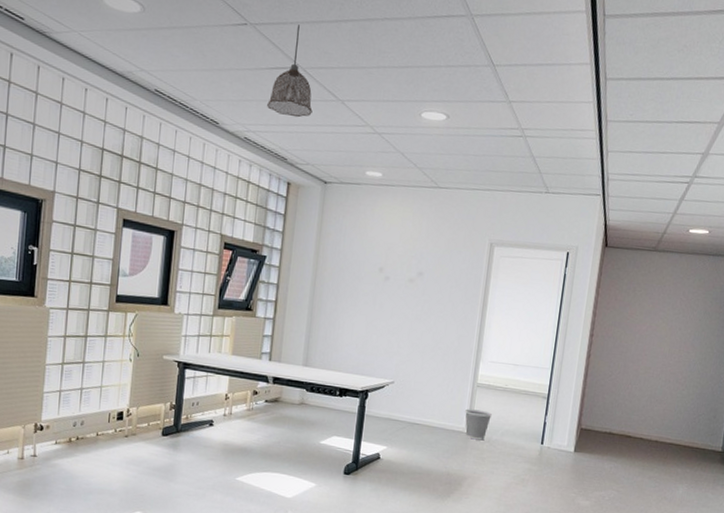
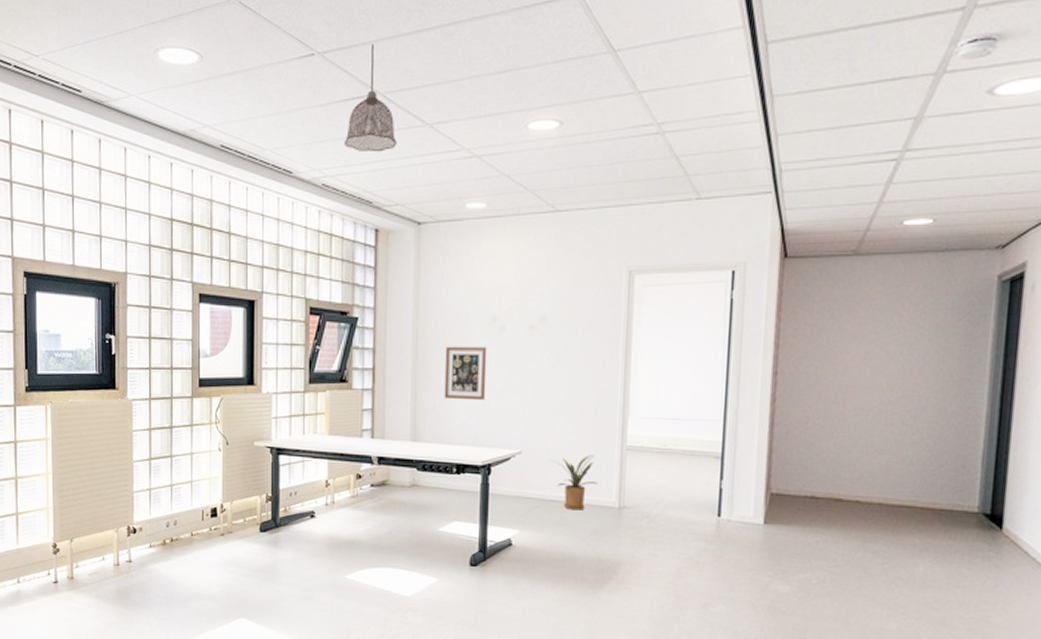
wall art: none [334,288,373,337] -> present [444,346,487,401]
house plant: none [418,388,453,433] -> present [552,455,598,510]
wastebasket: present [465,409,492,441] -> none [614,478,649,516]

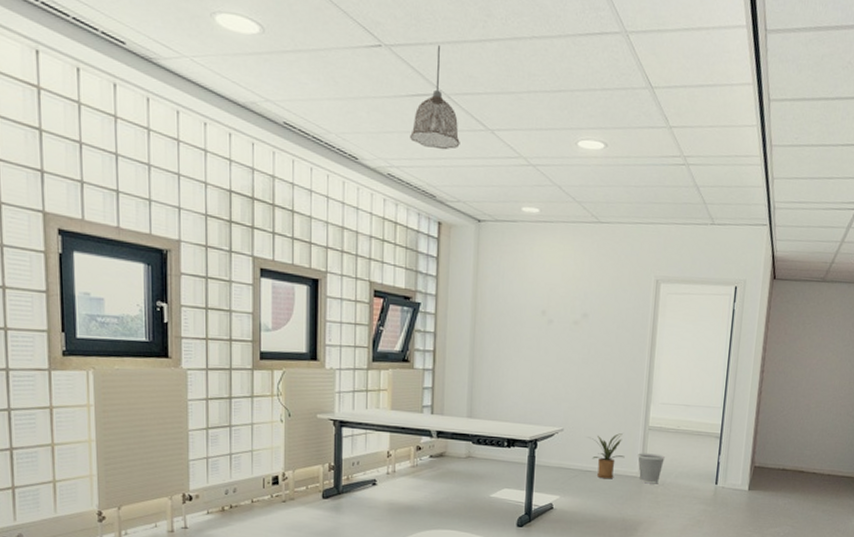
wall art: present [444,346,487,401] -> none [498,334,537,384]
wastebasket: none [614,478,649,516] -> present [637,453,665,484]

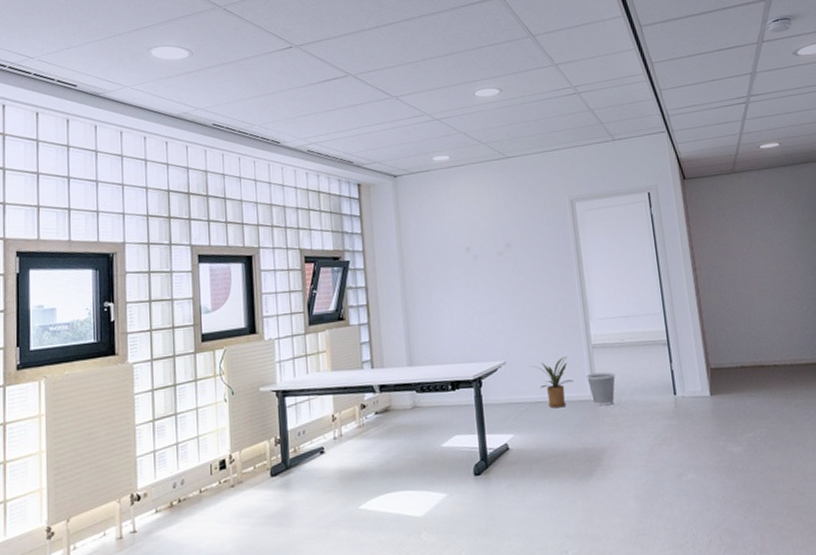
pendant lamp: present [410,45,460,150] -> none [324,37,370,122]

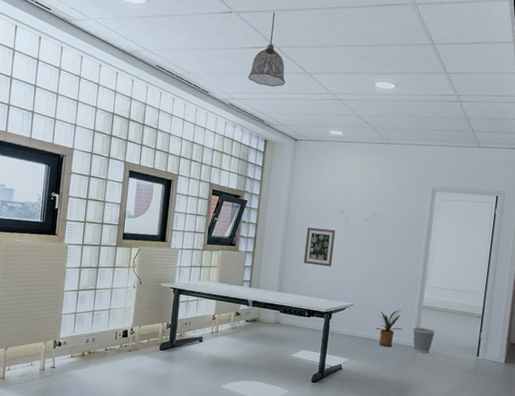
pendant lamp: none [324,37,370,122] -> present [248,12,285,87]
wall art: none [429,274,469,323] -> present [303,227,336,267]

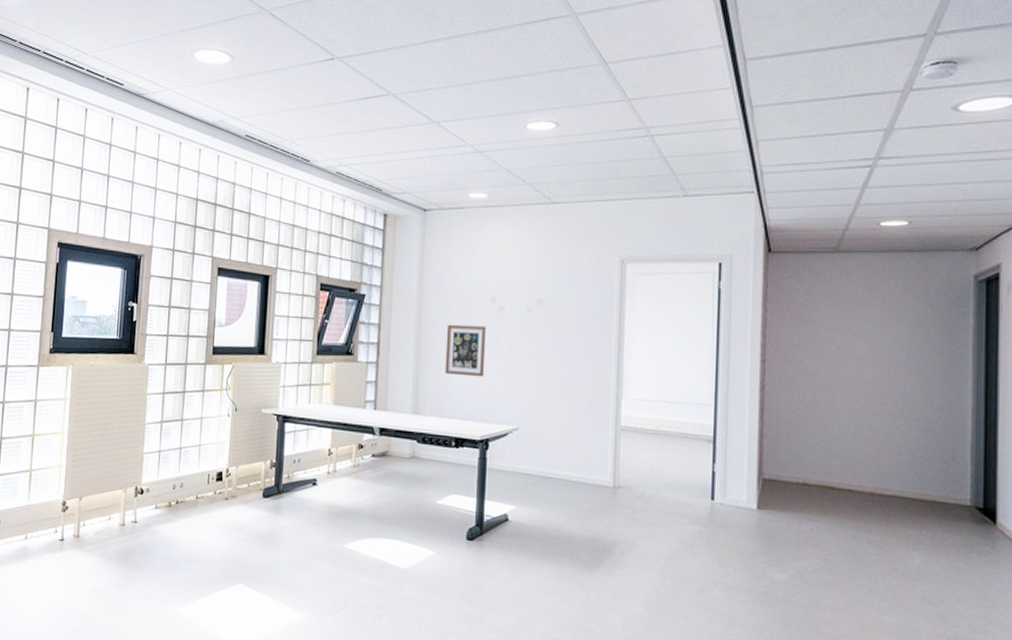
pendant lamp: present [248,12,285,87] -> none [358,51,406,146]
house plant: present [373,310,402,347] -> none [548,434,593,488]
wastebasket: present [413,327,435,354] -> none [608,457,643,497]

